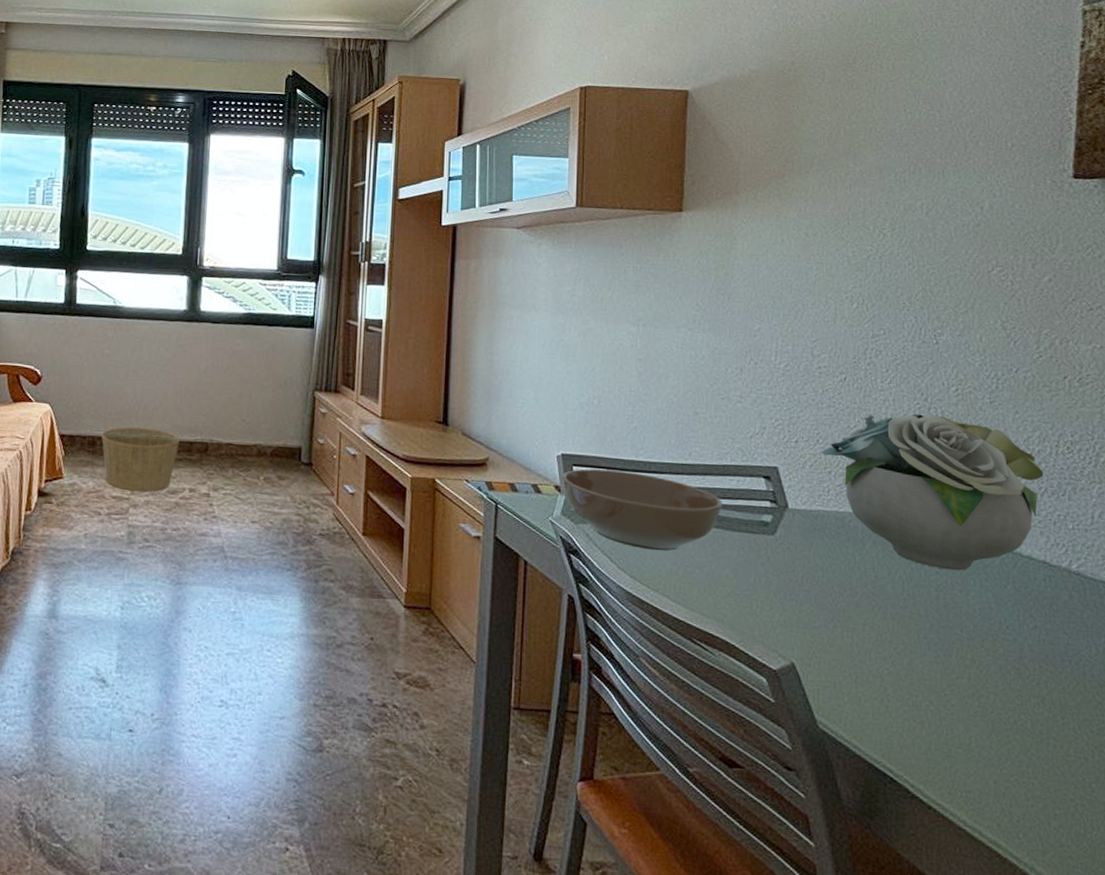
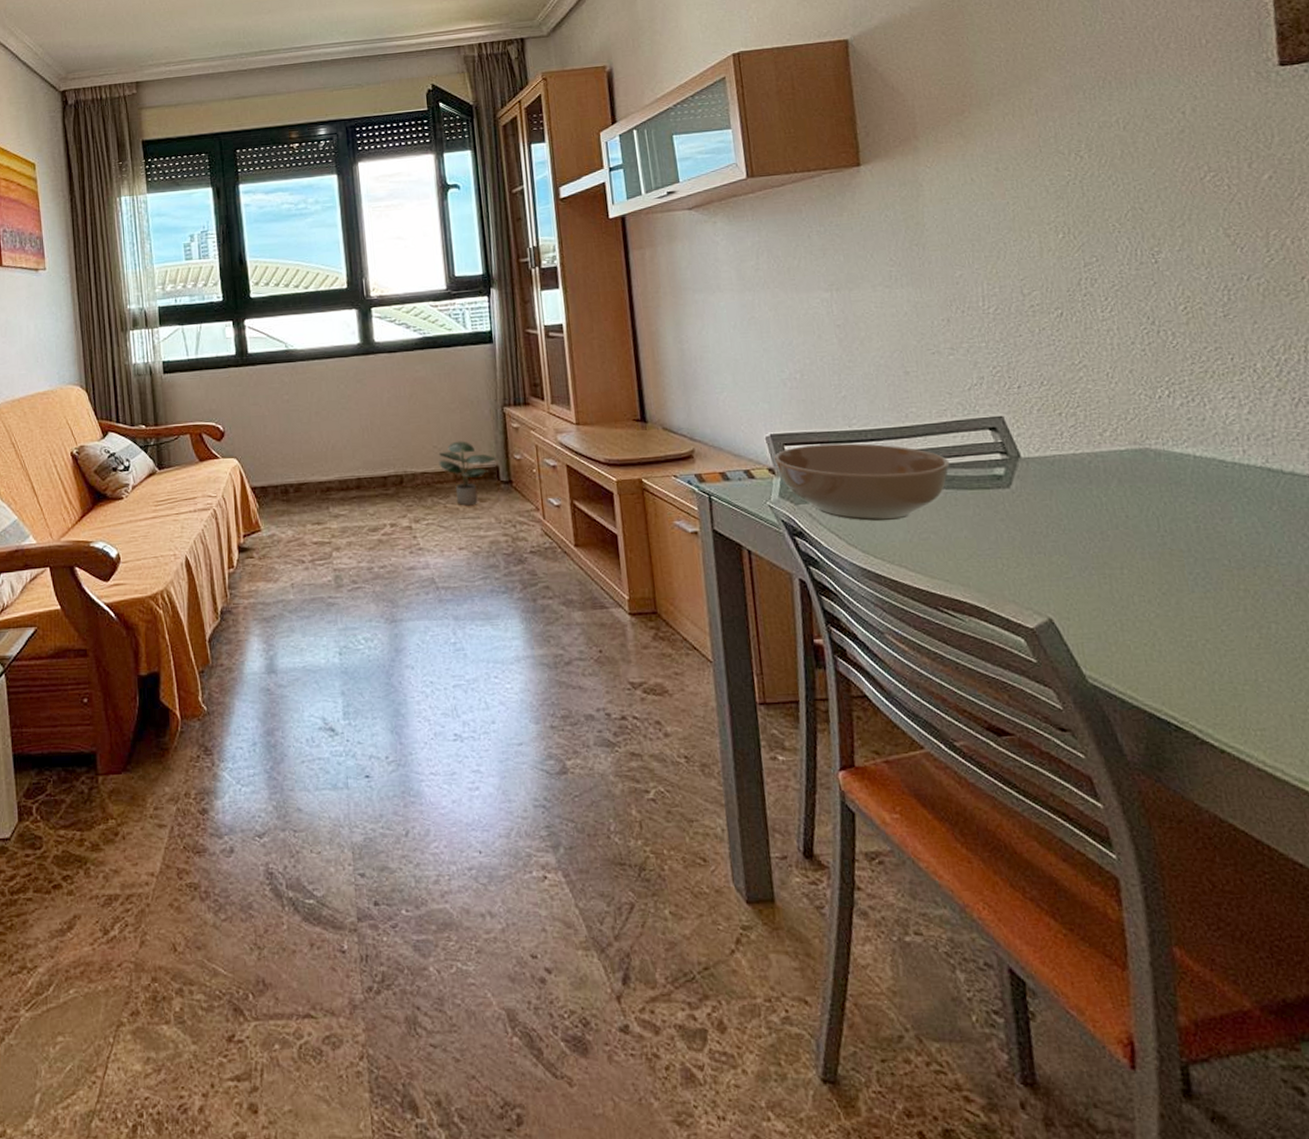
basket: present [101,427,180,493] -> none [293,468,373,535]
potted plant: none [245,418,300,482] -> present [439,441,496,506]
flower arrangement: present [821,414,1044,571] -> none [1047,338,1295,499]

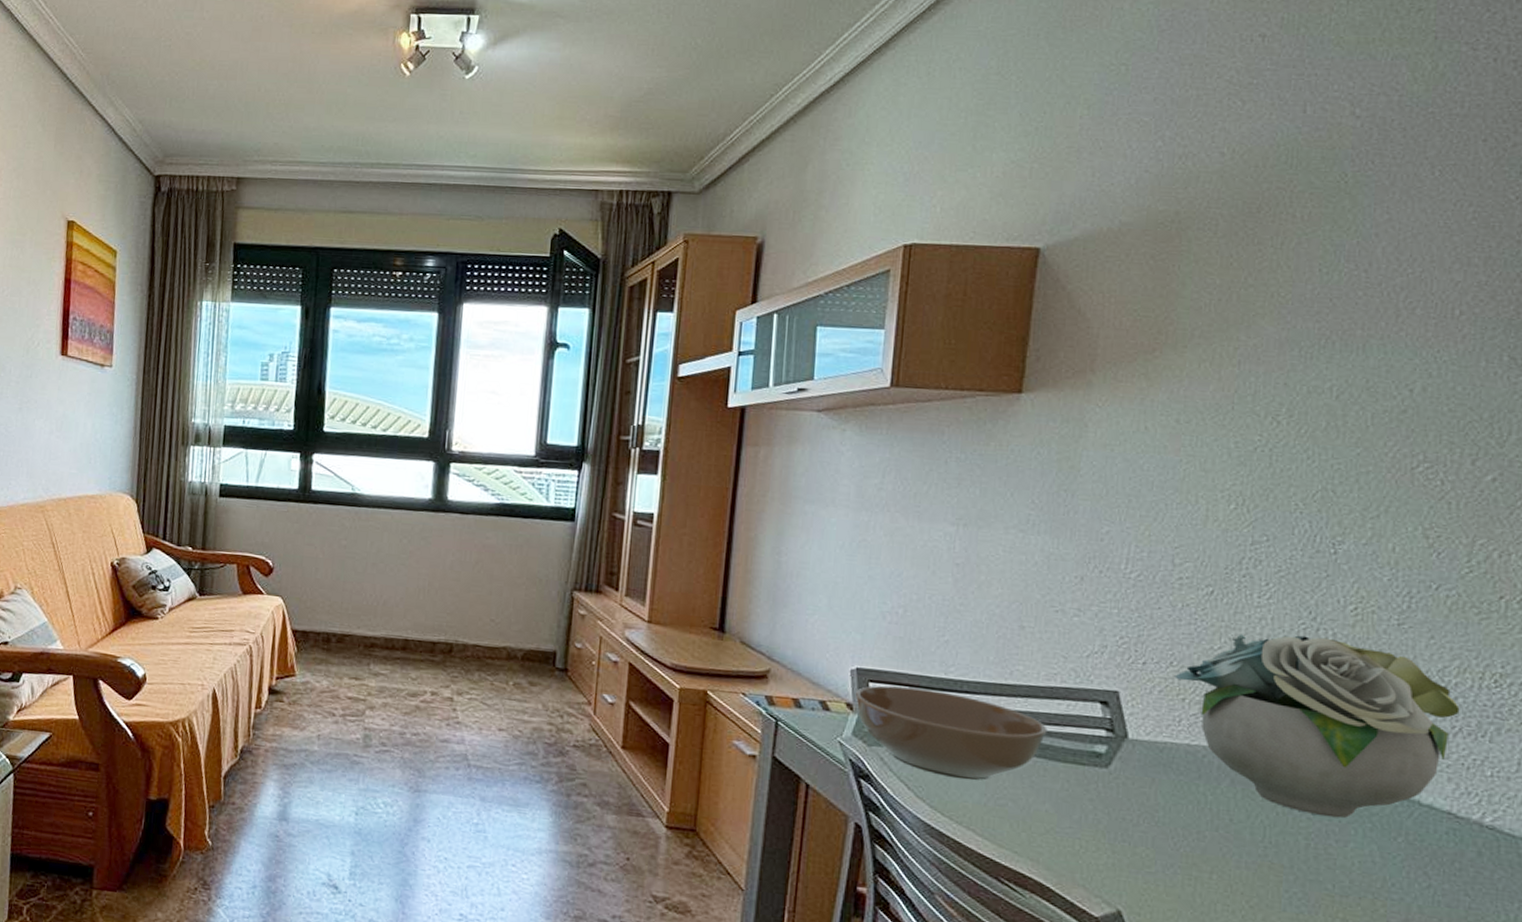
potted plant: present [439,441,496,506] -> none [493,618,555,688]
flower arrangement: none [1047,338,1295,499] -> present [1174,634,1460,818]

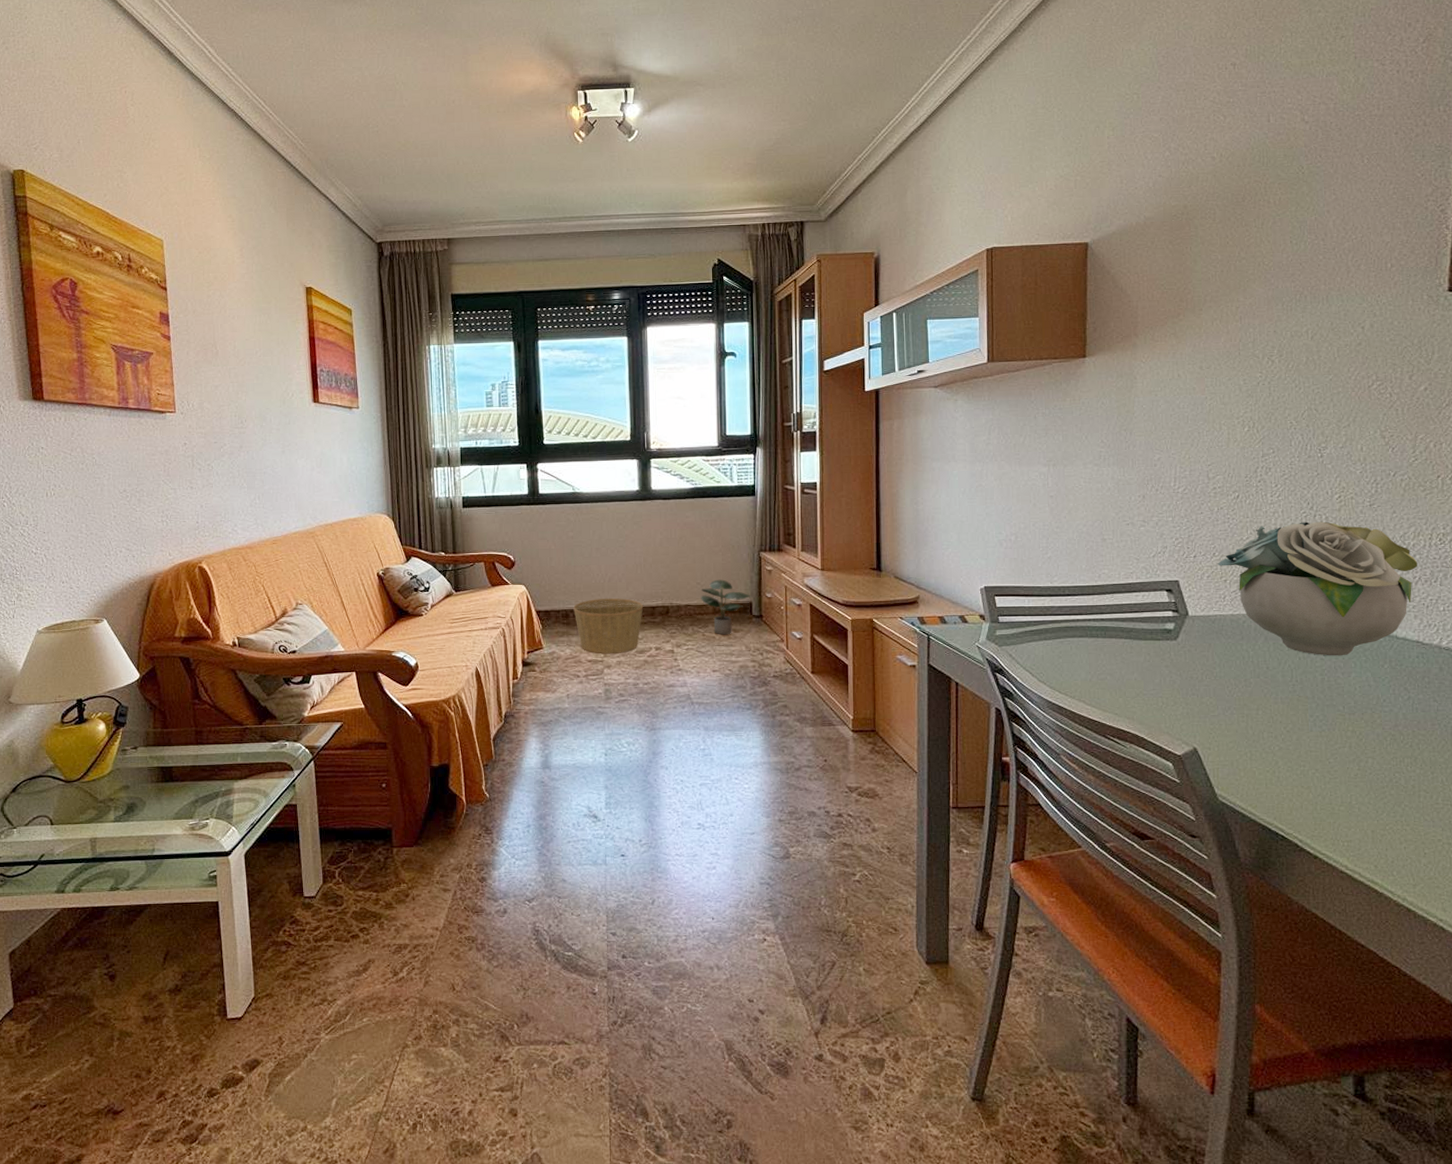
basket: none [337,624,422,694] -> present [573,598,643,655]
potted plant: none [493,618,555,688] -> present [701,579,750,635]
bowl: present [855,685,1048,780] -> none [985,597,1130,663]

